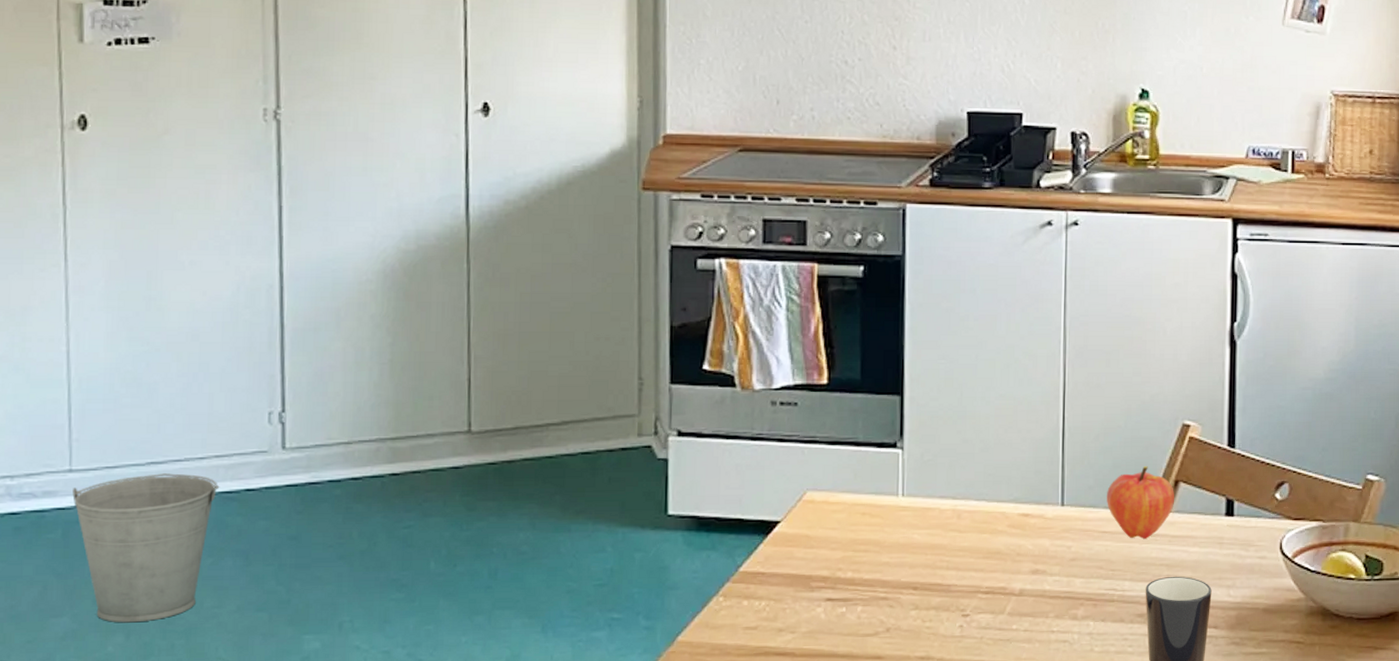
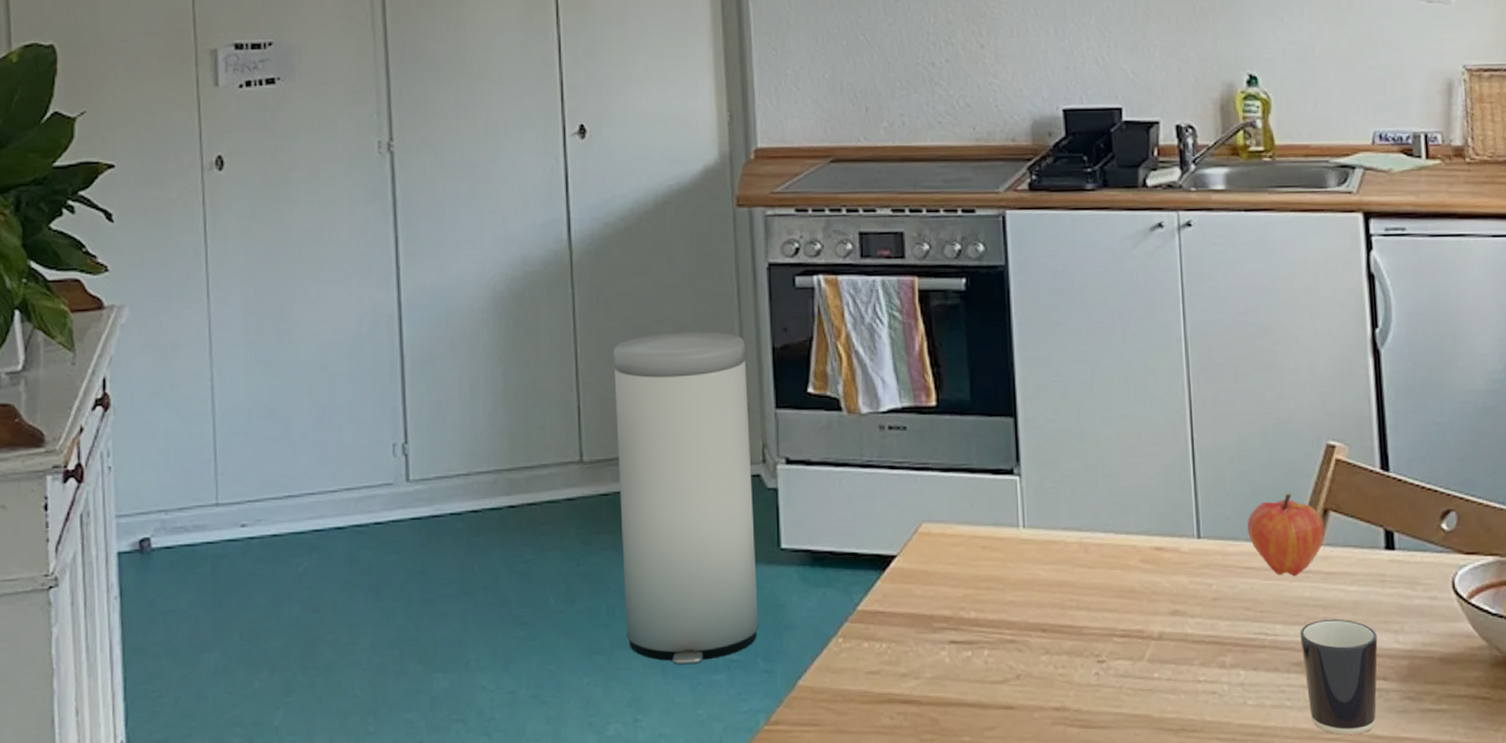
bucket: present [72,473,220,623] -> none [219,507,351,659]
pedal bin: none [507,309,644,624] -> present [613,331,760,666]

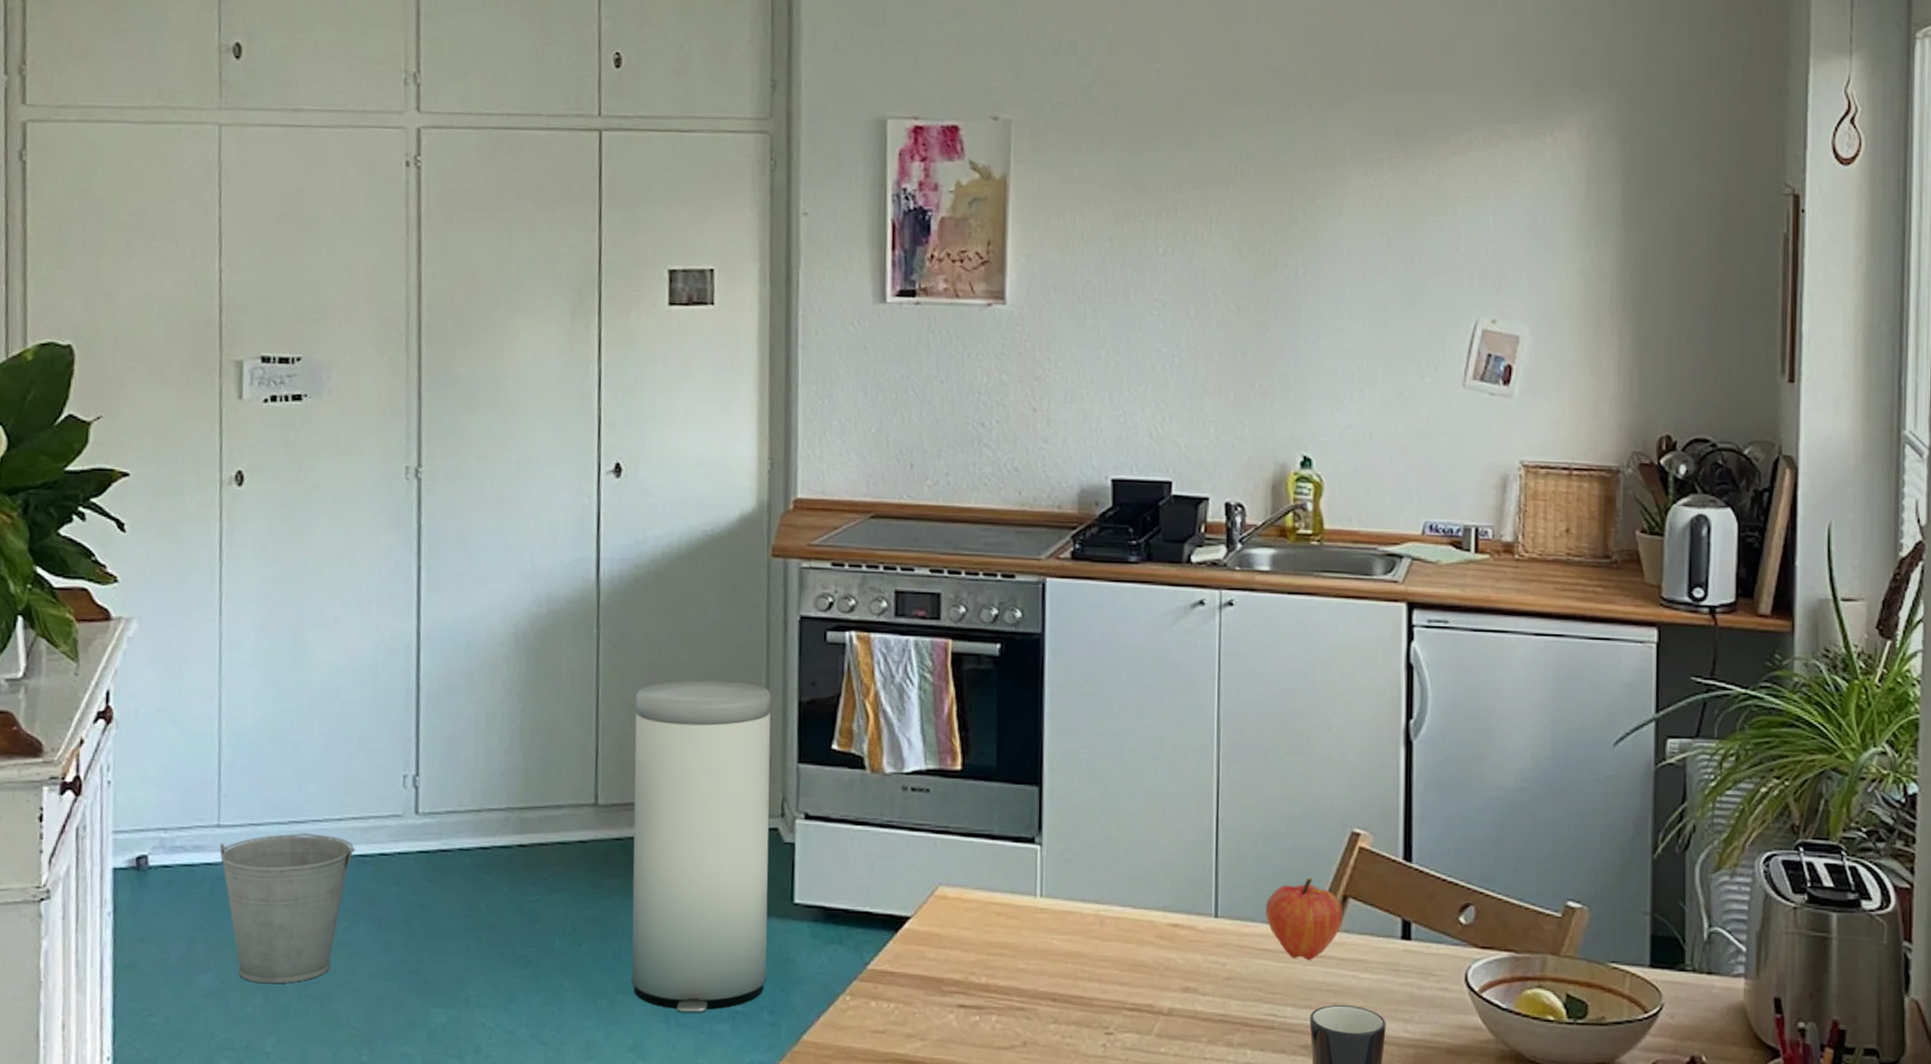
bucket: none [219,507,351,659] -> present [220,833,356,984]

